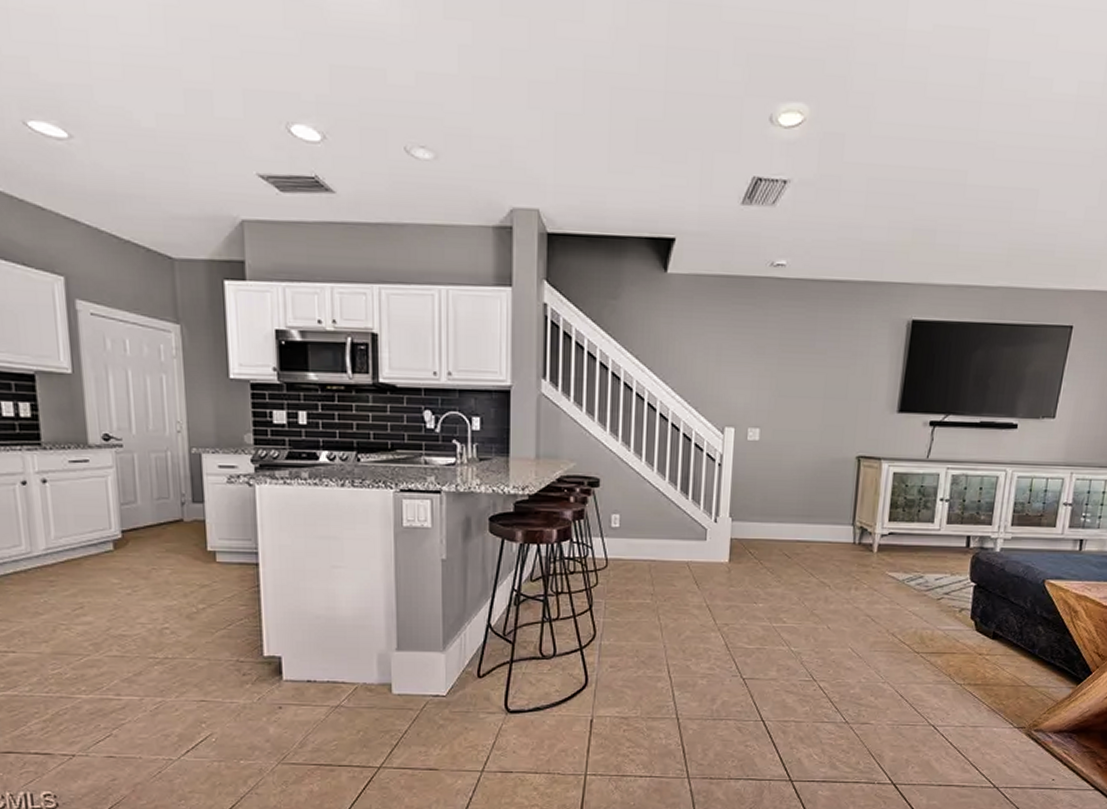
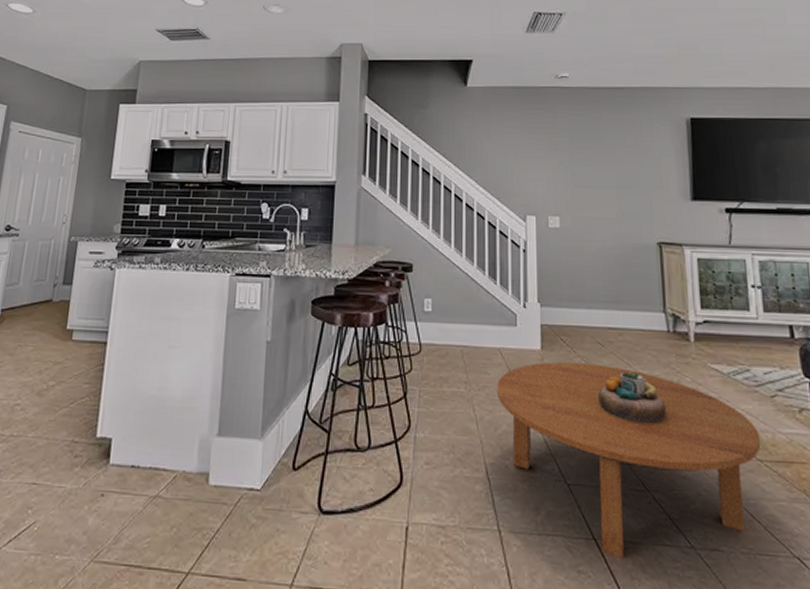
coffee table: none [682,573,922,733] -> present [497,362,762,558]
decorative bowl: none [780,580,841,625] -> present [598,371,666,423]

